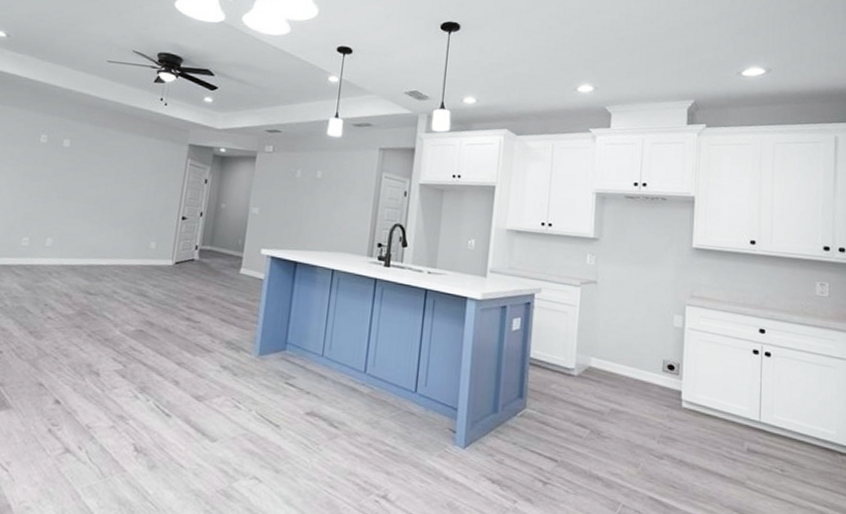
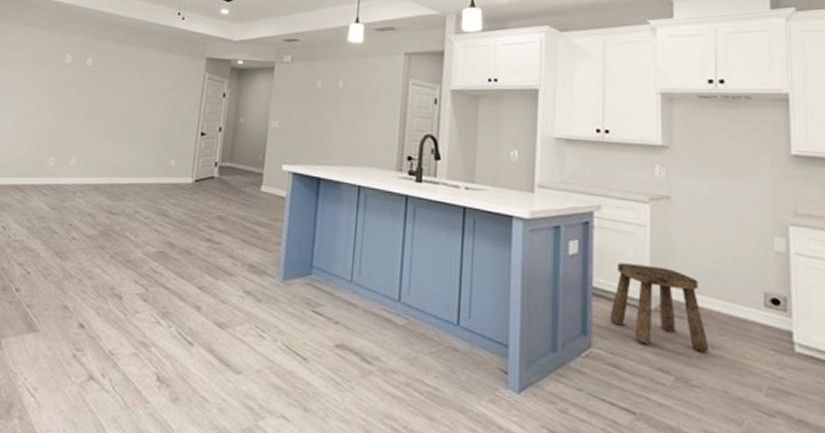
stool: none [541,337,619,410] -> present [609,262,710,352]

